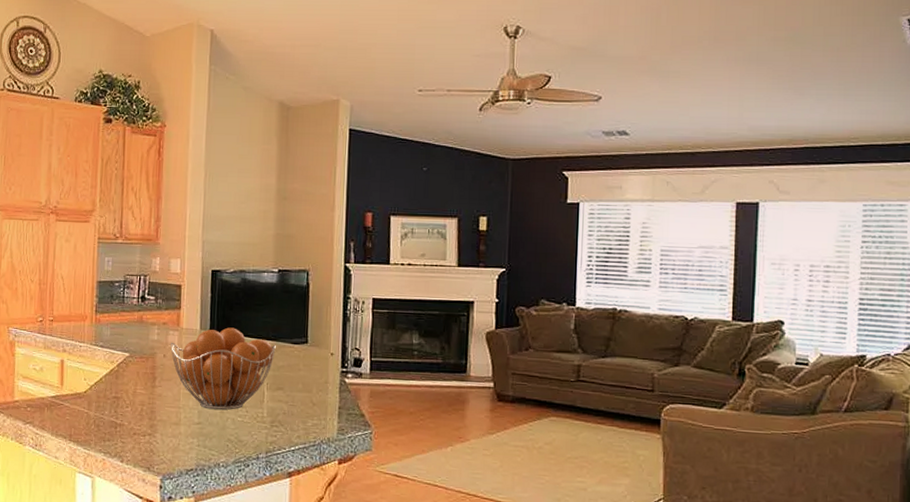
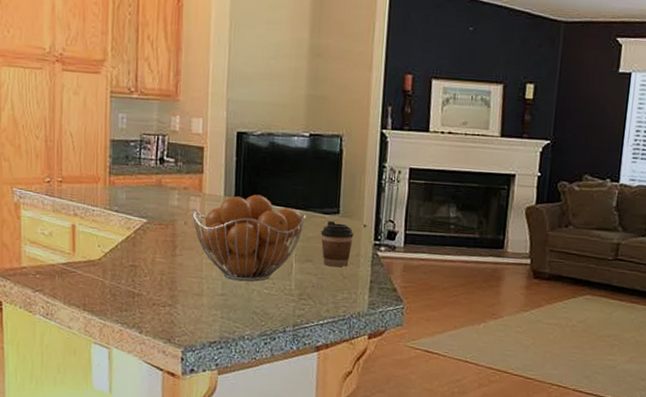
coffee cup: none [290,349,322,395] -> present [321,220,354,267]

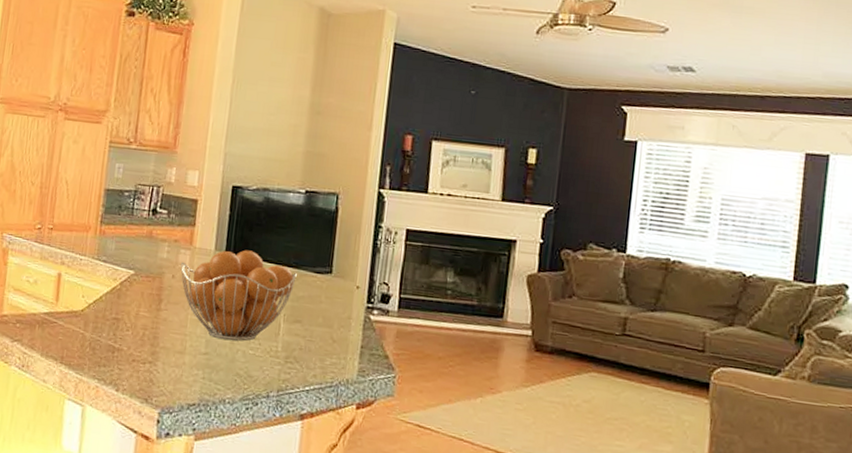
coffee cup: present [321,220,354,267] -> none [311,280,346,330]

